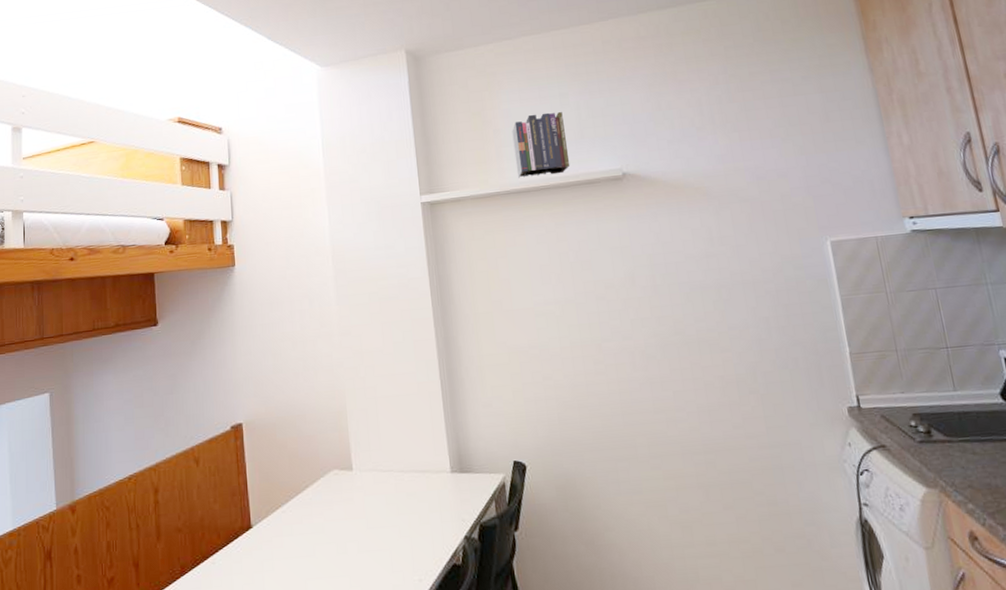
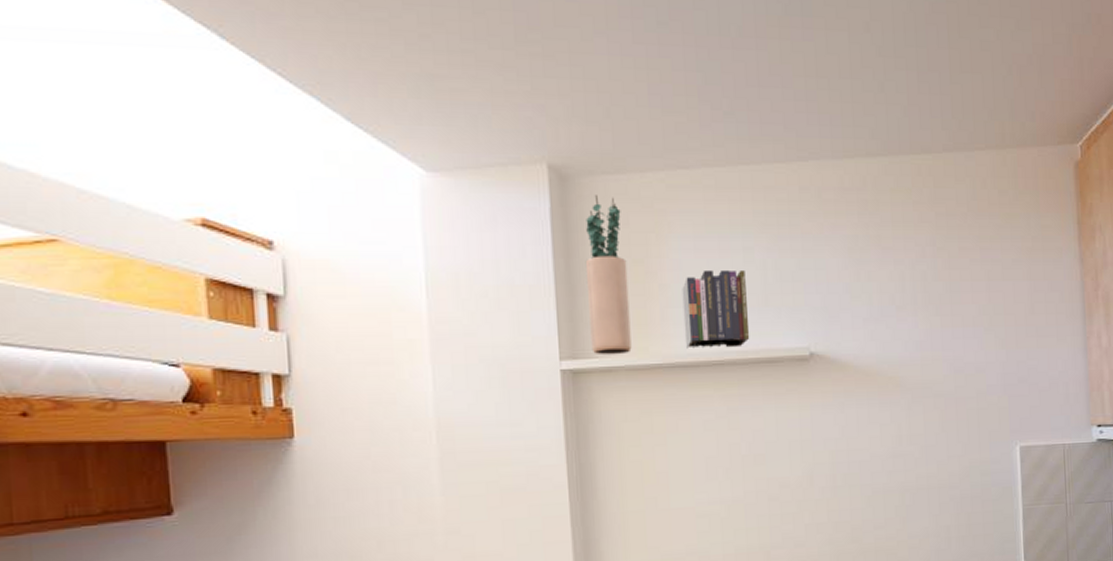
vase: none [435,68,475,189] -> present [585,195,632,356]

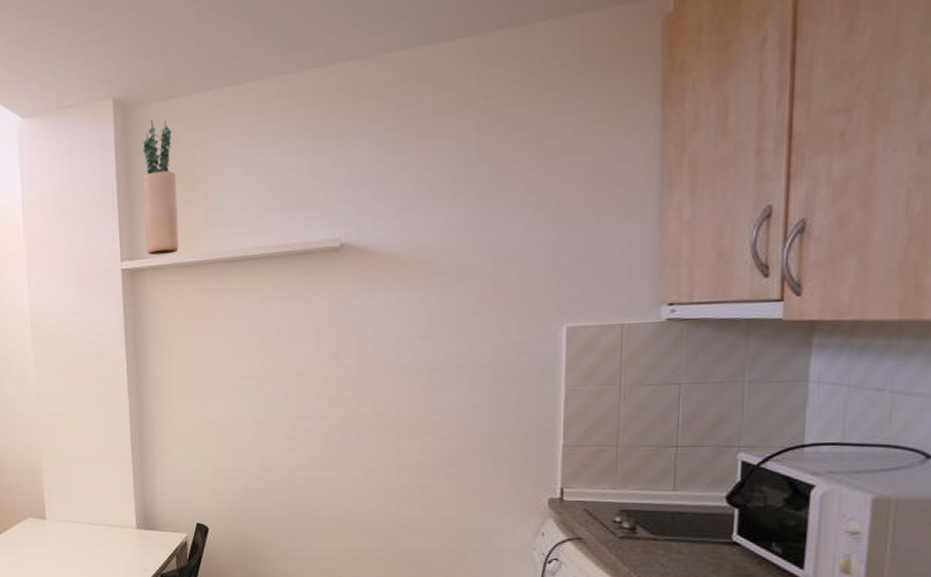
books: present [682,269,750,349] -> none [223,172,284,246]

